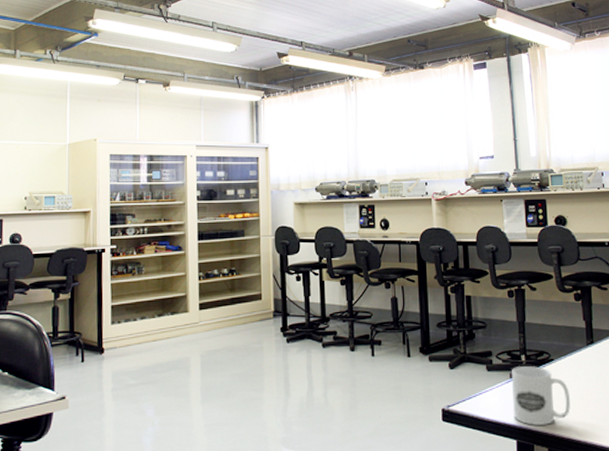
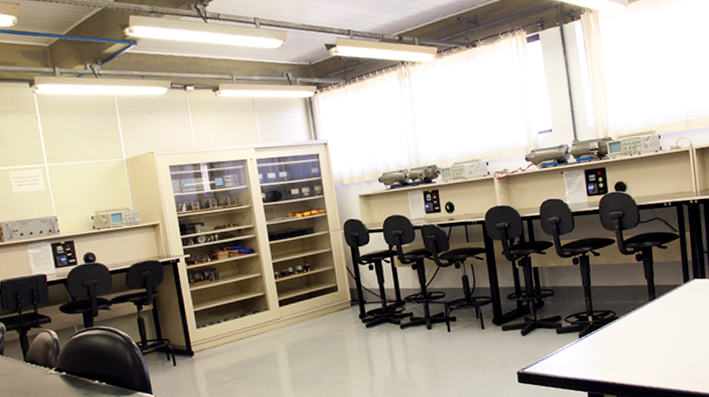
mug: present [511,366,570,425] -> none [579,325,636,378]

